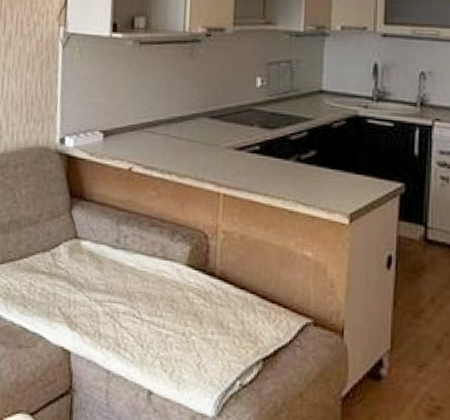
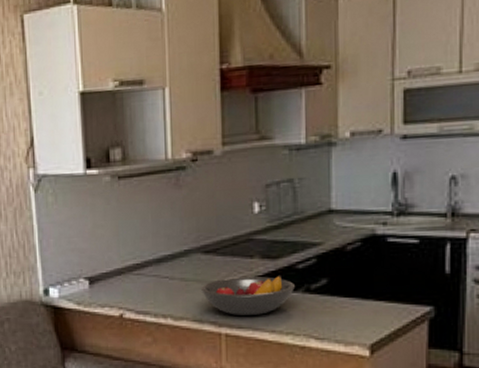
fruit bowl: none [204,142,287,179] -> present [200,275,294,315]

